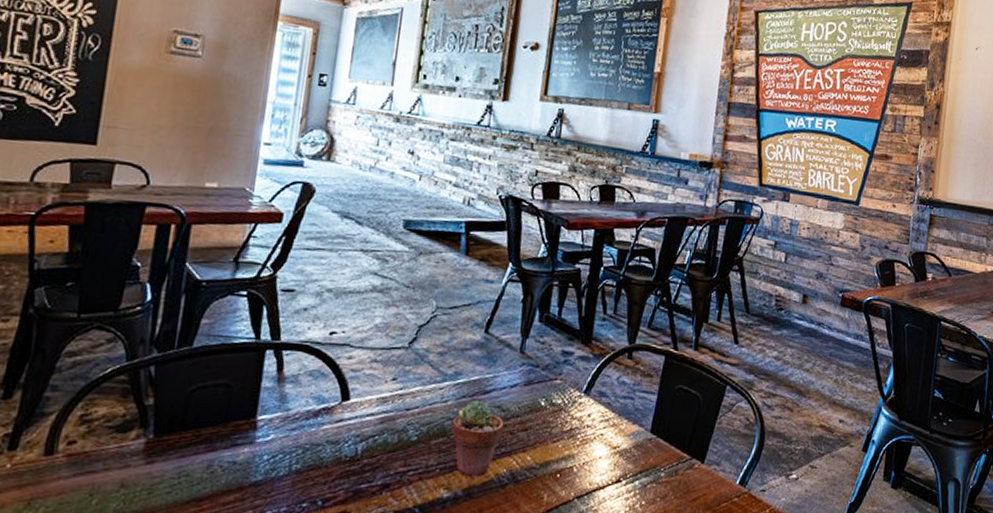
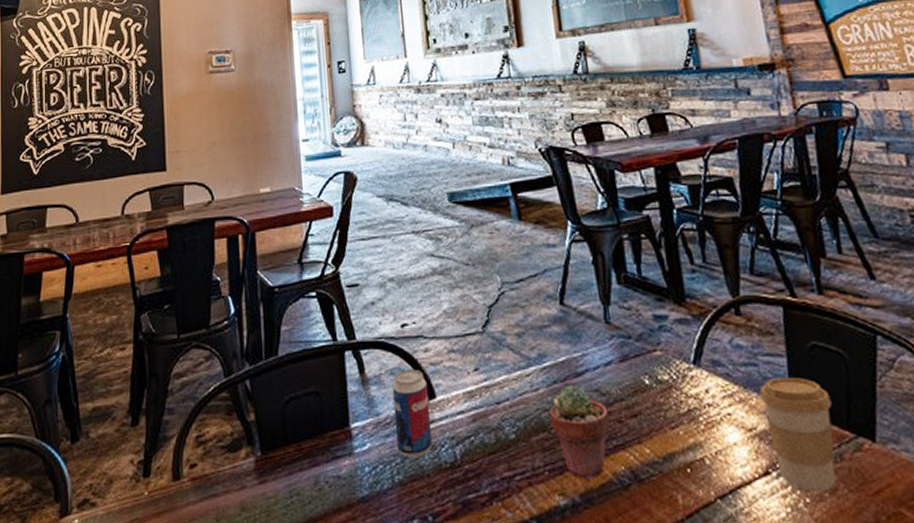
beverage can: none [300,372,345,451] -> present [392,369,433,458]
coffee cup: none [628,409,681,497] -> present [759,376,836,492]

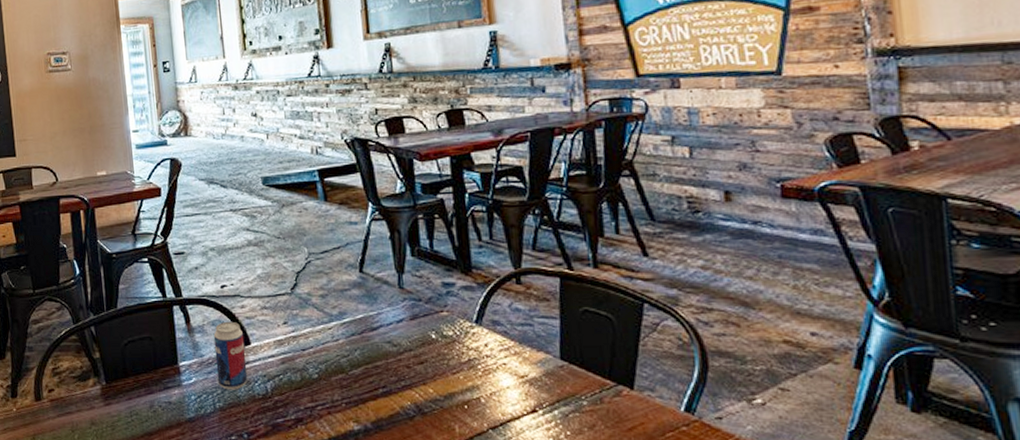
potted succulent: present [549,385,610,480] -> none [347,338,400,412]
coffee cup: present [759,376,836,492] -> none [533,335,597,427]

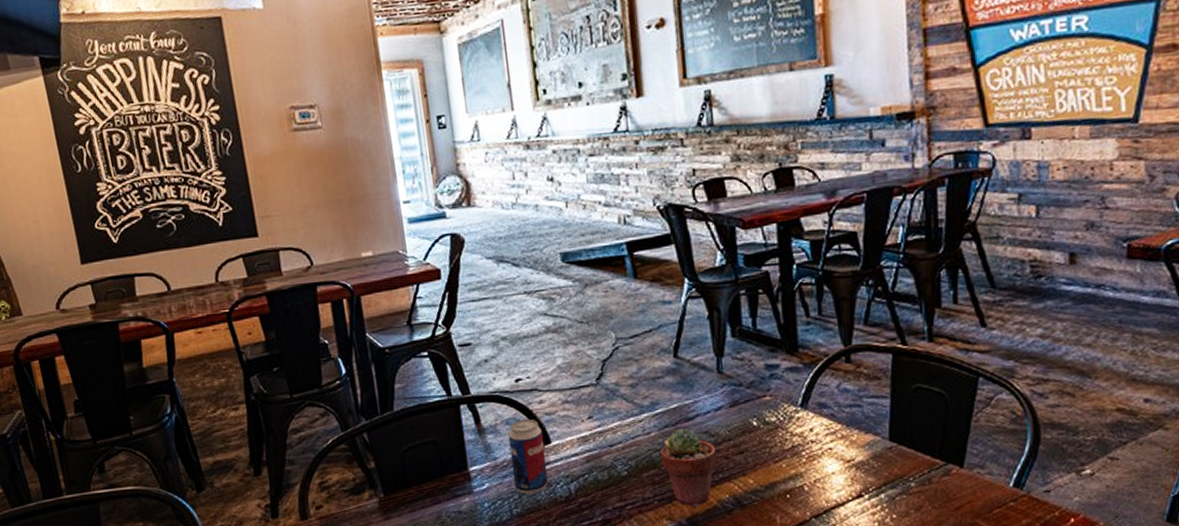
potted succulent: none [347,338,400,412] -> present [660,428,717,507]

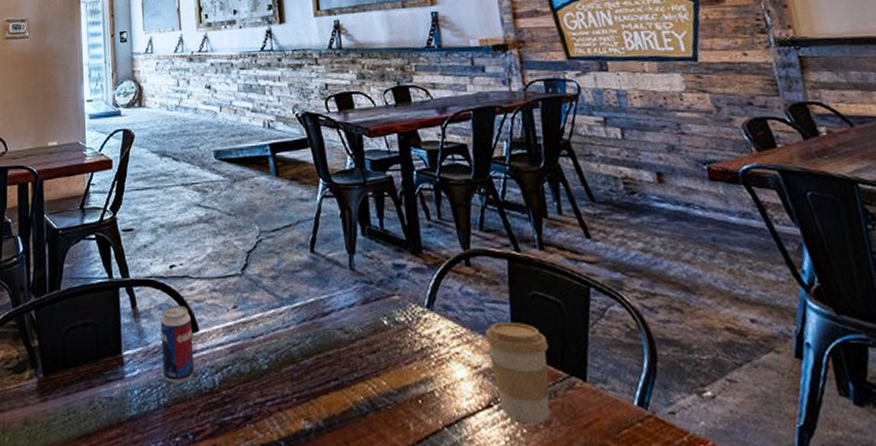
potted succulent: present [660,428,717,507] -> none [298,324,352,408]
coffee cup: none [861,415,928,510] -> present [485,321,550,424]

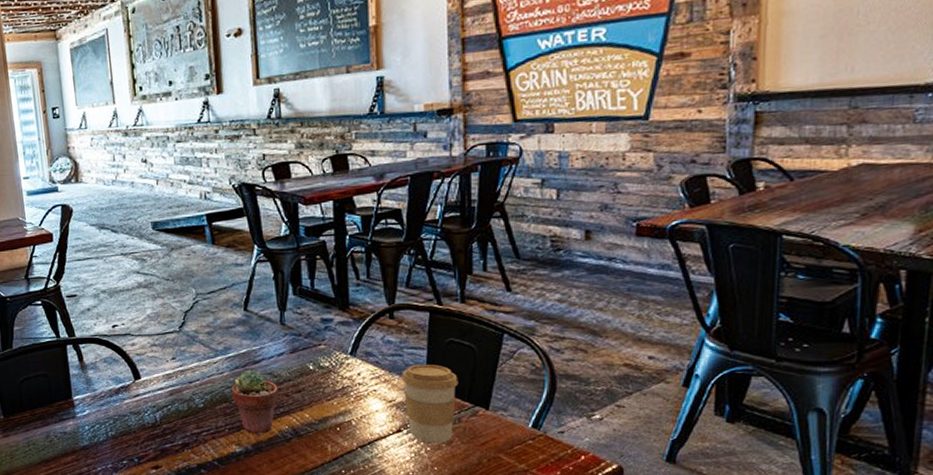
beverage can: present [160,305,195,383] -> none [105,358,139,420]
potted succulent: none [298,324,352,408] -> present [231,370,279,435]

